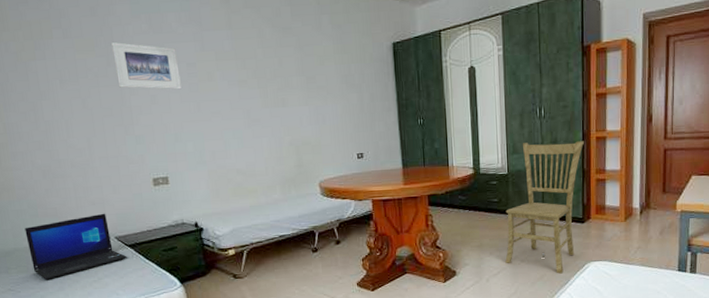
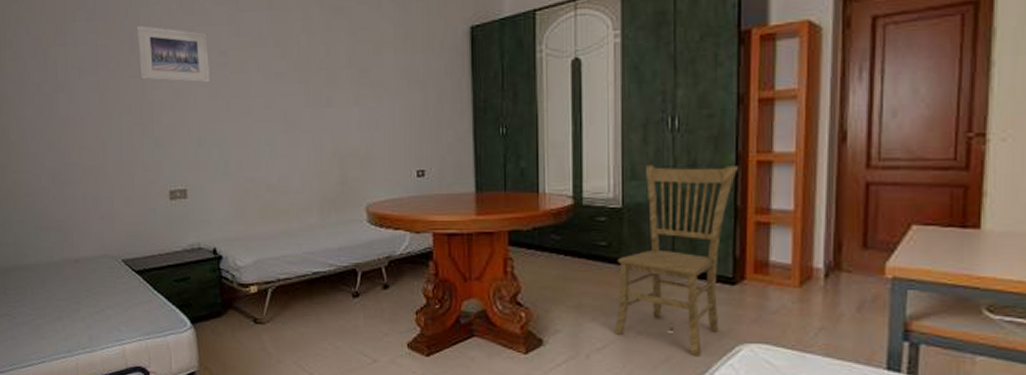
laptop: present [25,213,127,281] -> none [28,229,134,307]

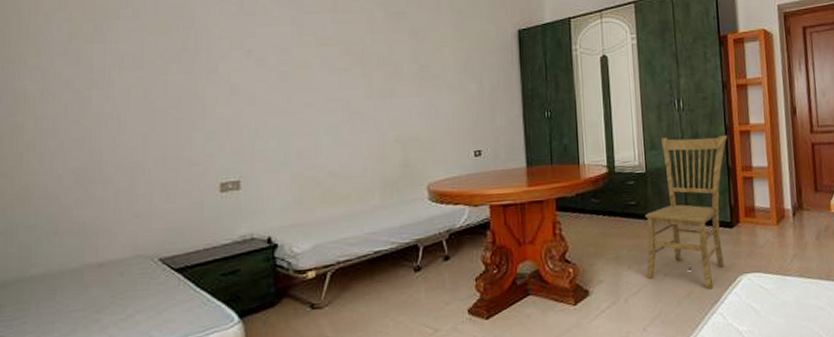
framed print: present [137,26,210,83] -> none [191,25,270,78]

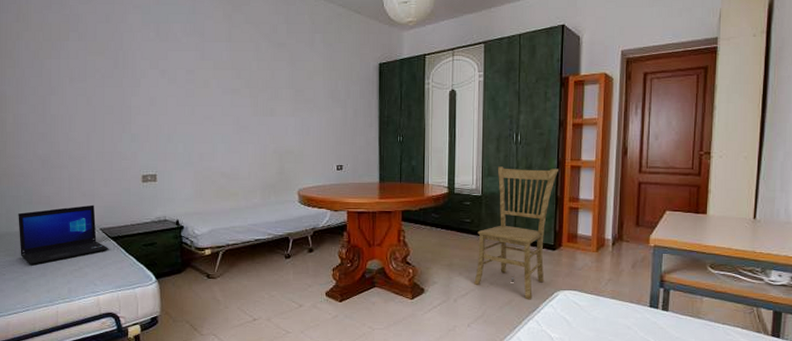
laptop: none [36,228,172,321] -> present [18,205,109,266]

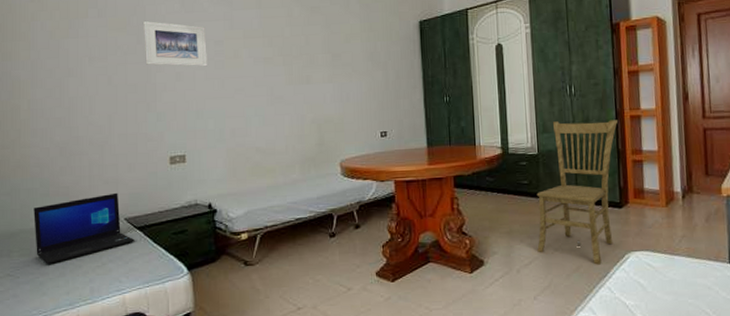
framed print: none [121,47,179,94] -> present [144,21,207,67]

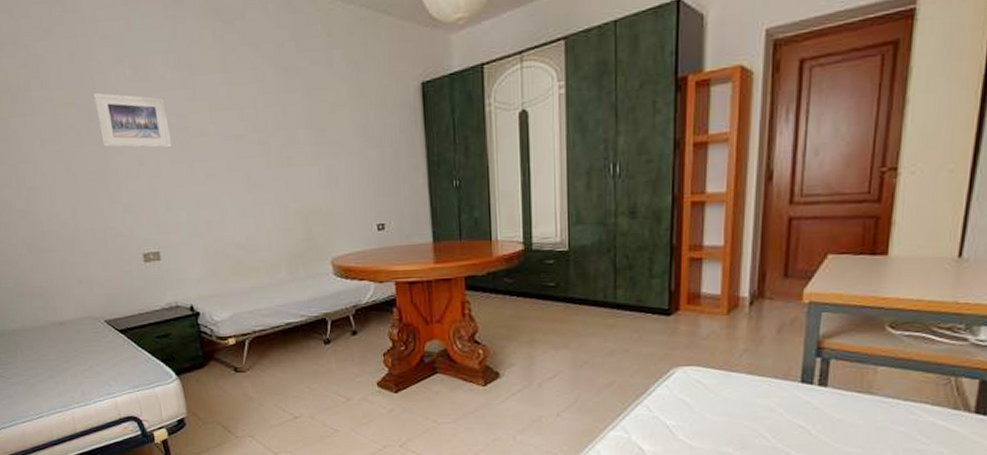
laptop: present [34,192,135,265] -> none [12,293,119,367]
dining chair: present [536,120,618,265] -> none [563,207,674,380]

